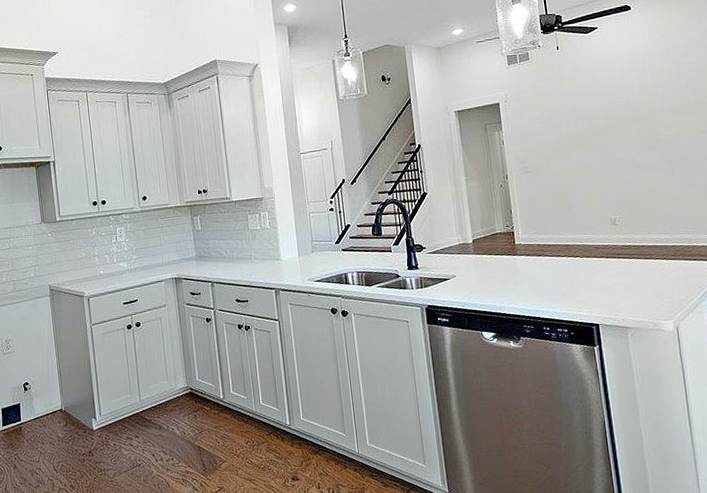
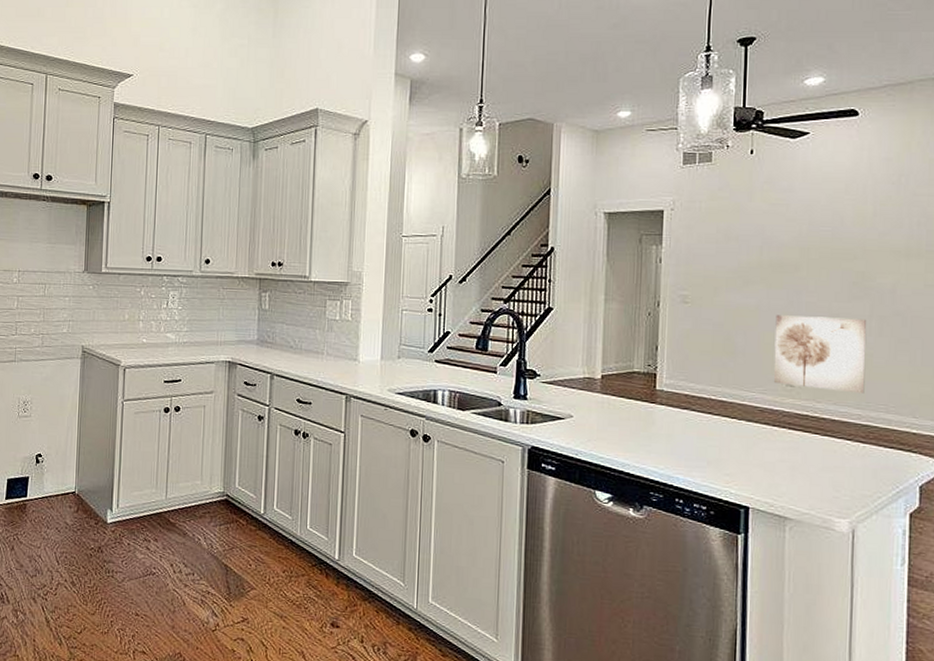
wall art: none [595,164,669,225] -> present [773,315,867,394]

